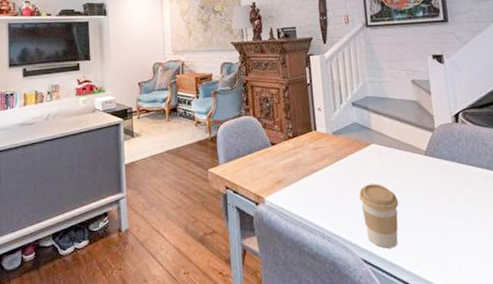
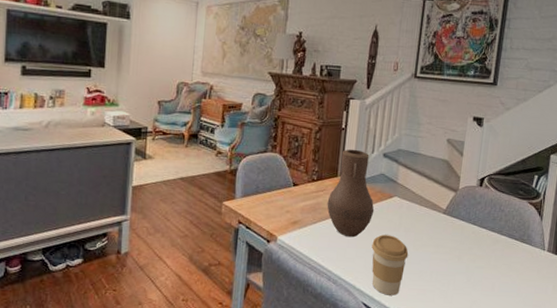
vase: none [306,102,355,191] -> present [327,149,375,238]

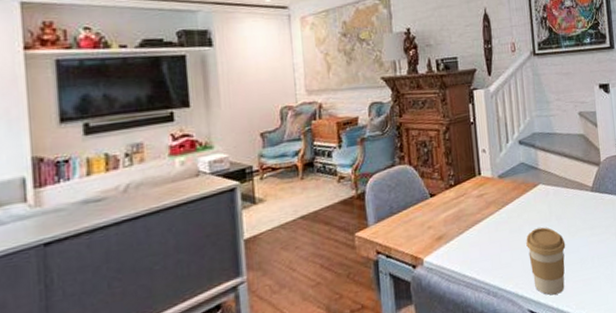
vase: present [327,149,375,238] -> none [470,142,522,241]

